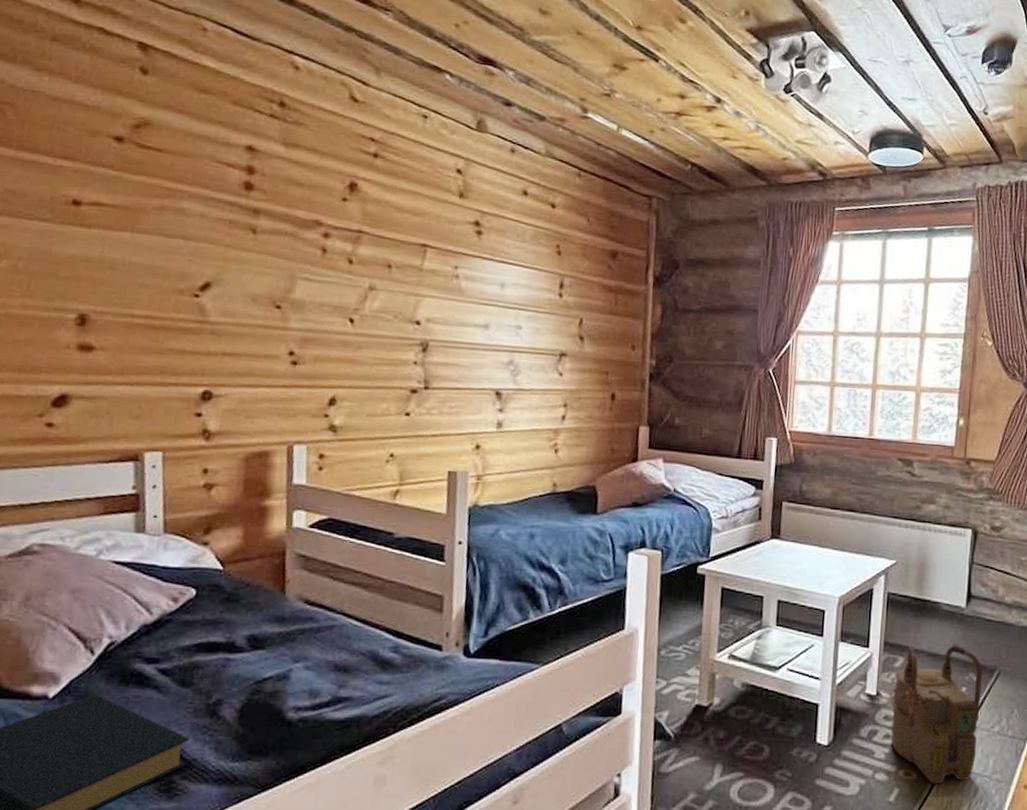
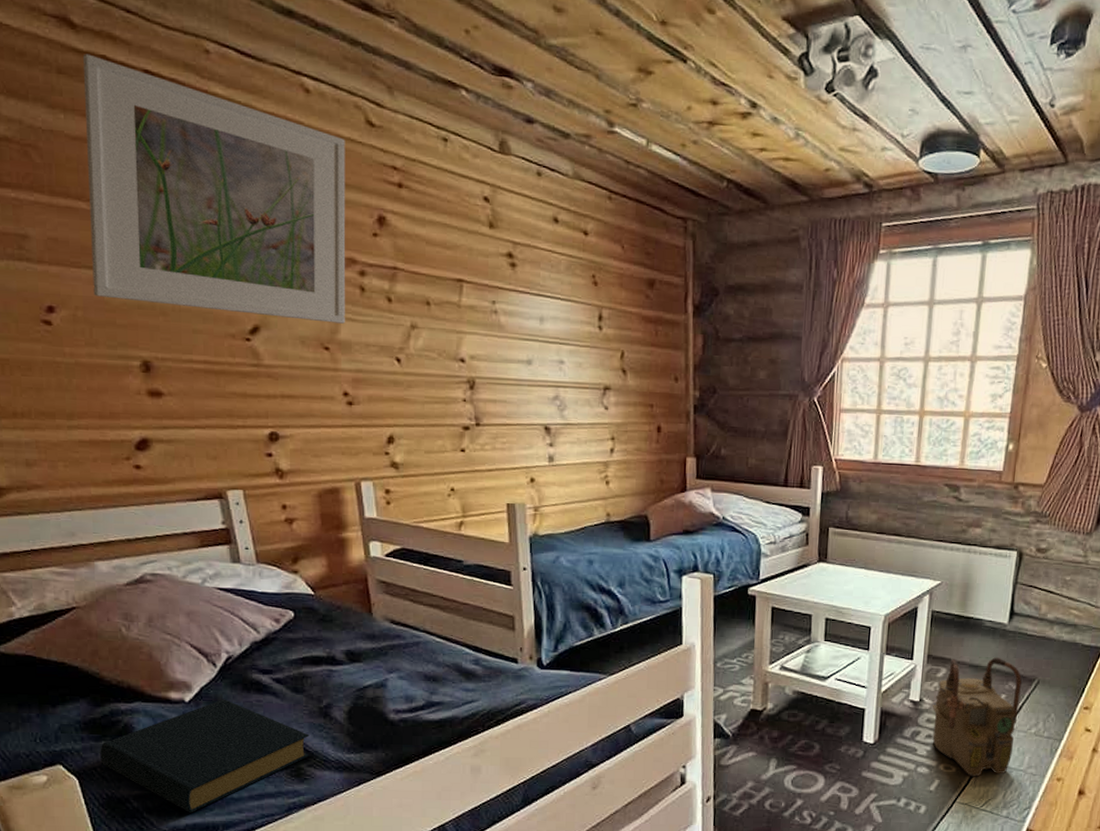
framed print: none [41,25,328,283] -> present [82,53,346,324]

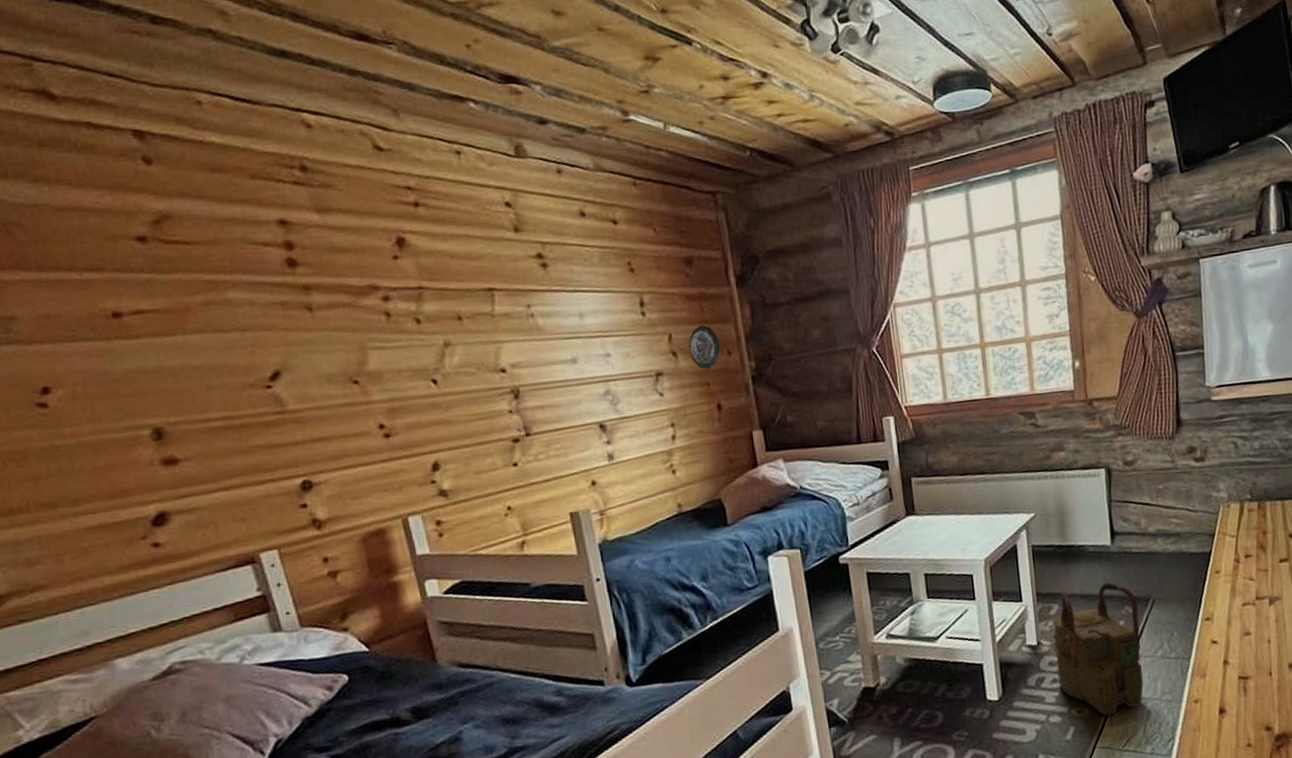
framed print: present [82,53,346,324] -> none [65,122,373,369]
decorative plate: none [638,348,669,391] -> present [688,325,721,369]

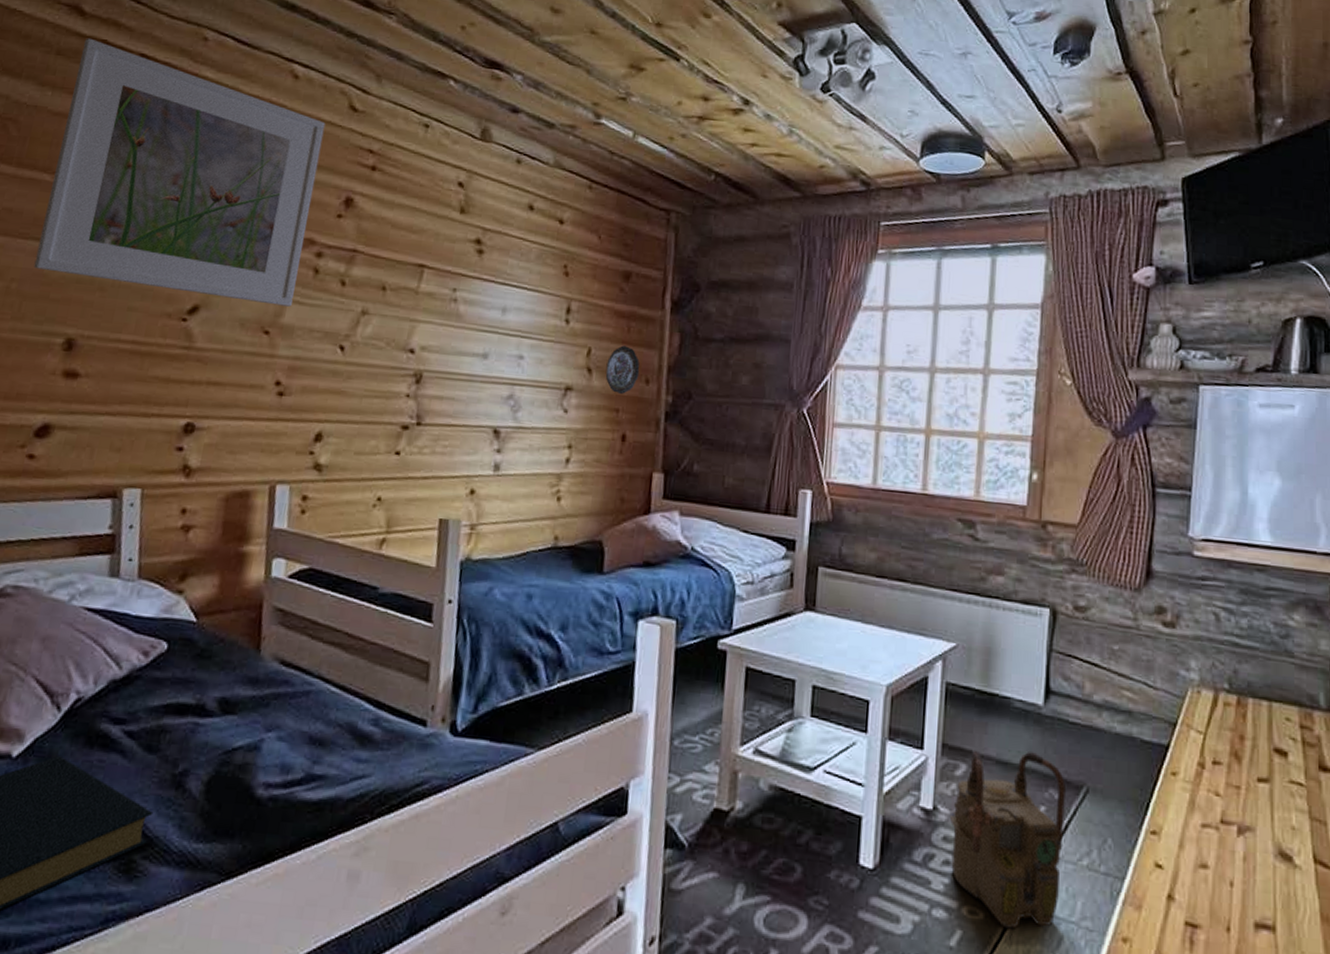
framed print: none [65,122,373,369] -> present [33,38,326,307]

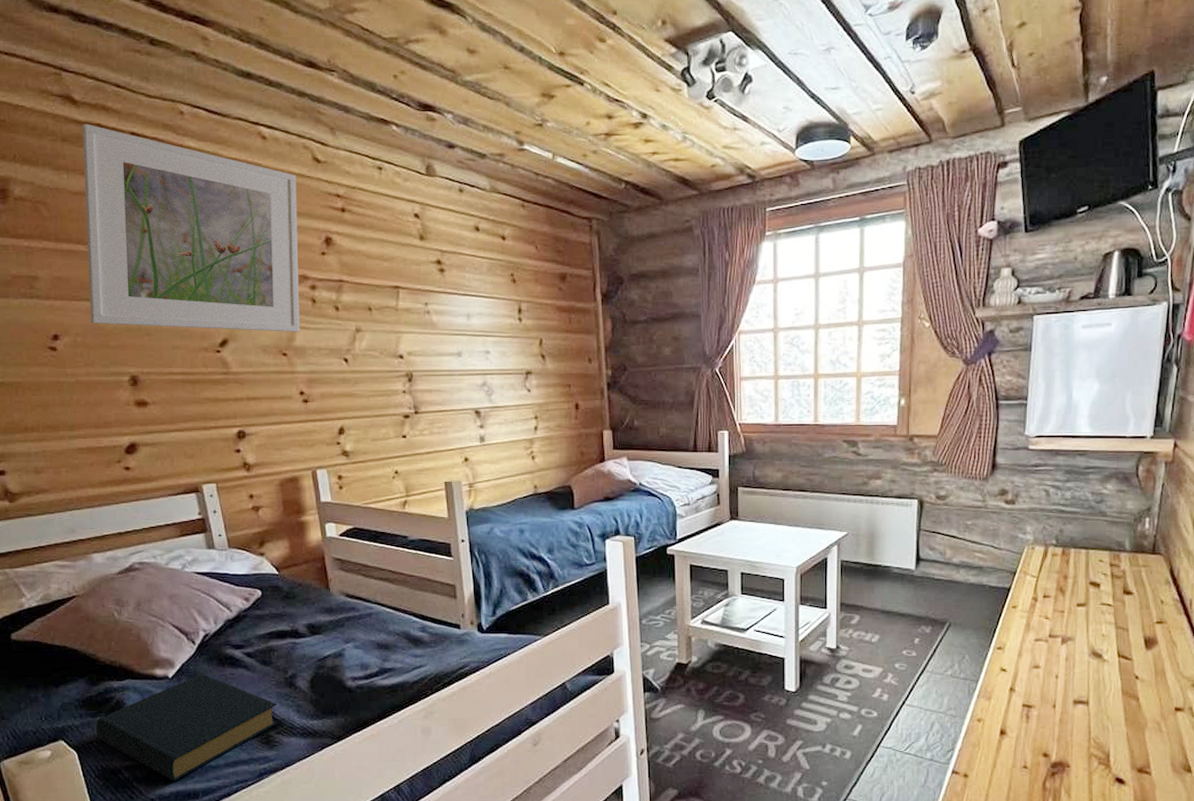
decorative plate: present [605,345,640,394] -> none [556,334,583,372]
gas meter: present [949,751,1066,929] -> none [848,602,933,721]

